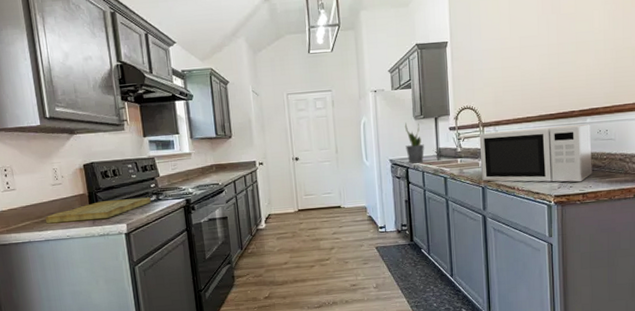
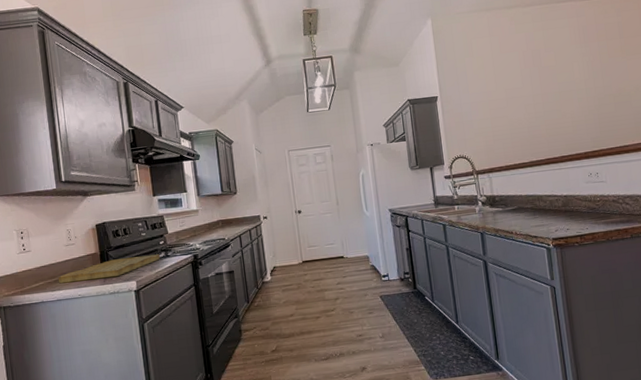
potted plant: present [404,122,424,164] -> none [401,173,422,212]
microwave: present [479,124,592,183] -> none [474,168,588,227]

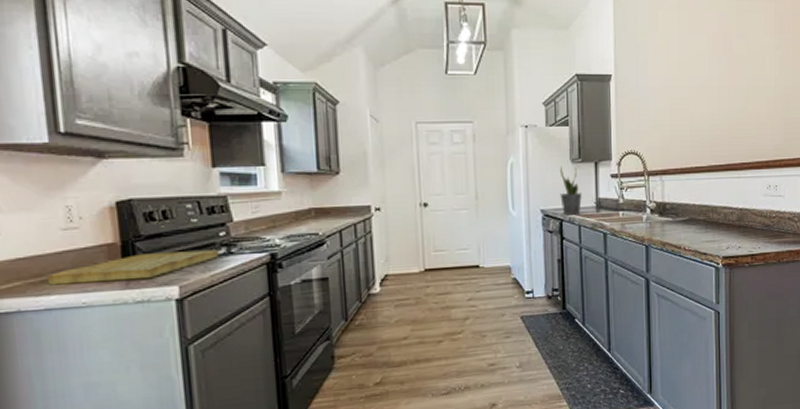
potted plant: none [401,173,422,212] -> present [559,166,582,215]

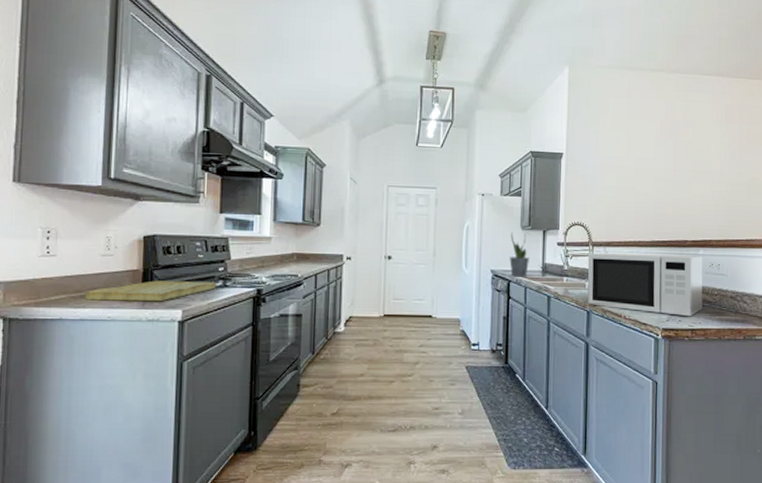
microwave: none [643,178,761,243] -> present [587,252,703,317]

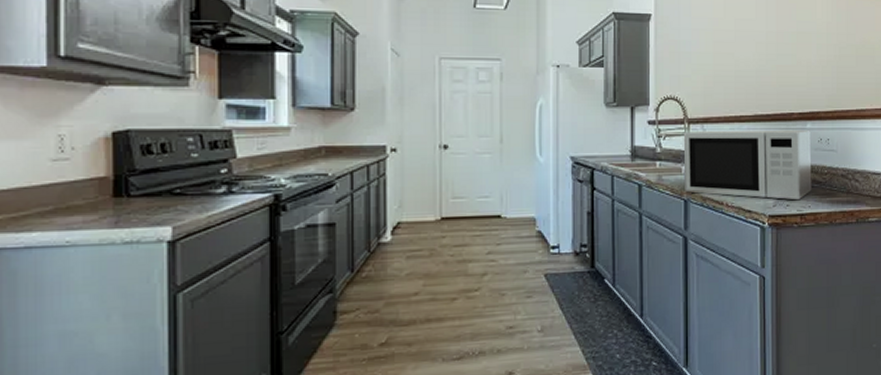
cutting board: present [85,280,216,302] -> none [30,188,218,221]
potted plant: present [509,232,529,277] -> none [592,110,616,164]

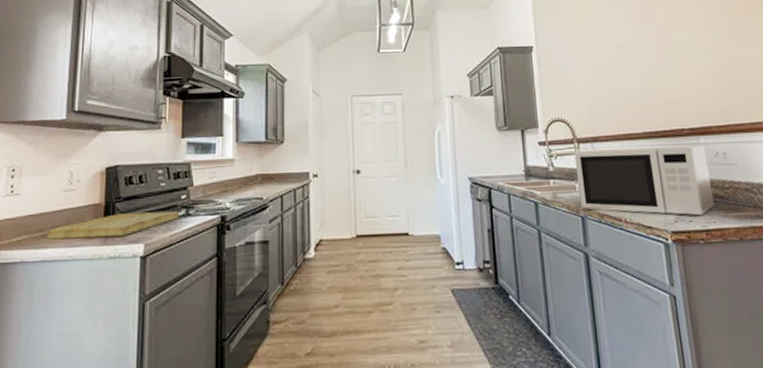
cutting board: none [30,188,218,221] -> present [46,211,179,240]

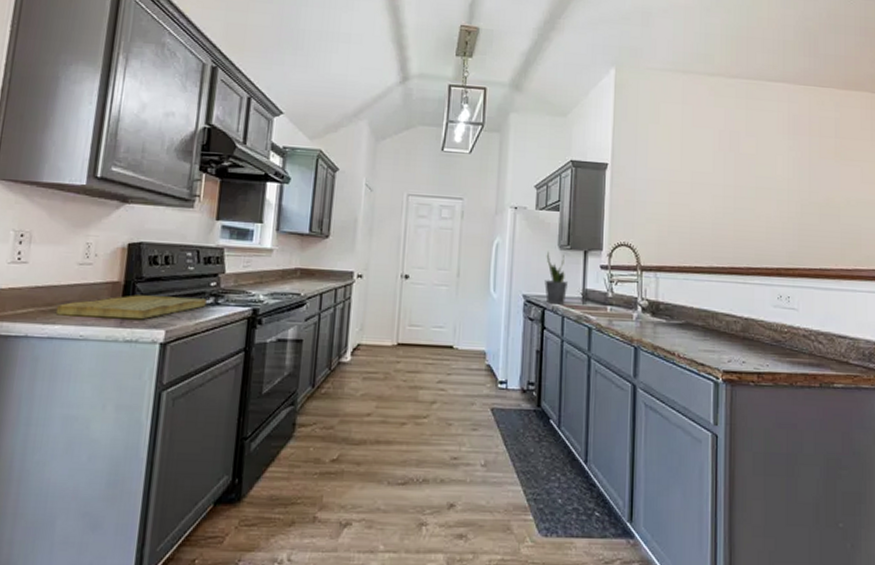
potted plant: none [486,134,510,183] -> present [544,251,568,305]
microwave: present [574,145,715,216] -> none [635,278,770,358]

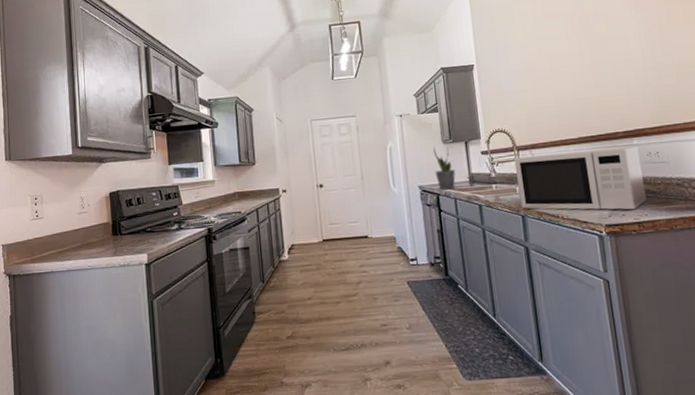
cutting board: present [55,295,207,320] -> none [68,226,173,253]
microwave: none [635,278,770,358] -> present [514,146,647,210]

